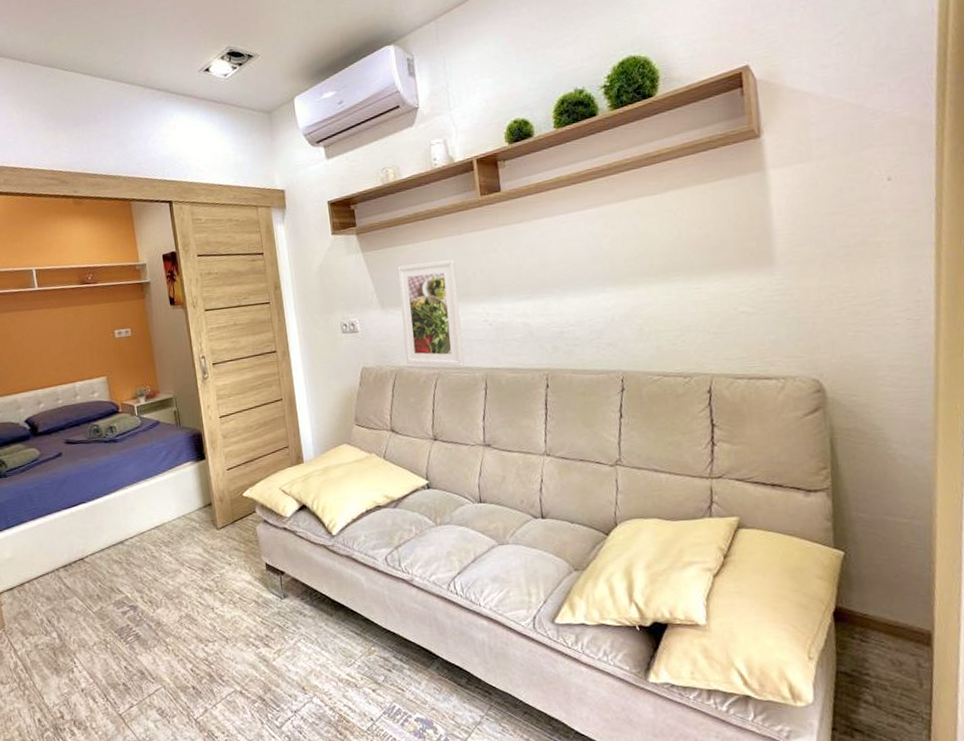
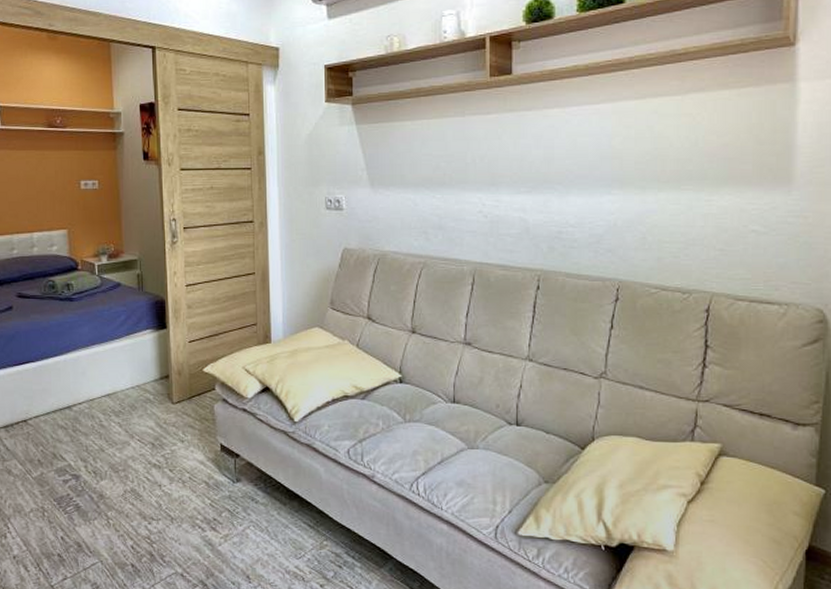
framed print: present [397,259,464,367] -> none [391,142,455,257]

